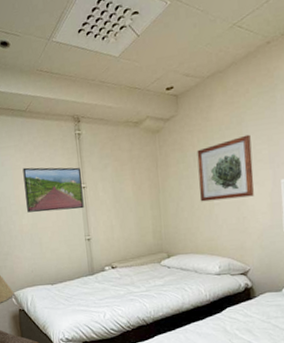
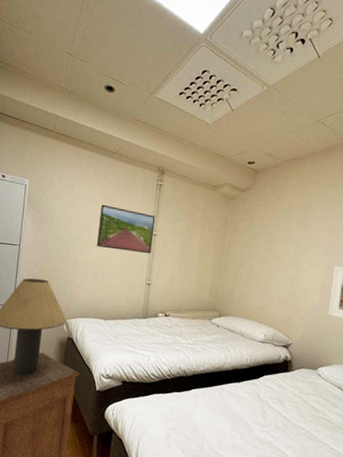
wall art: present [197,134,254,202] -> none [258,219,315,277]

